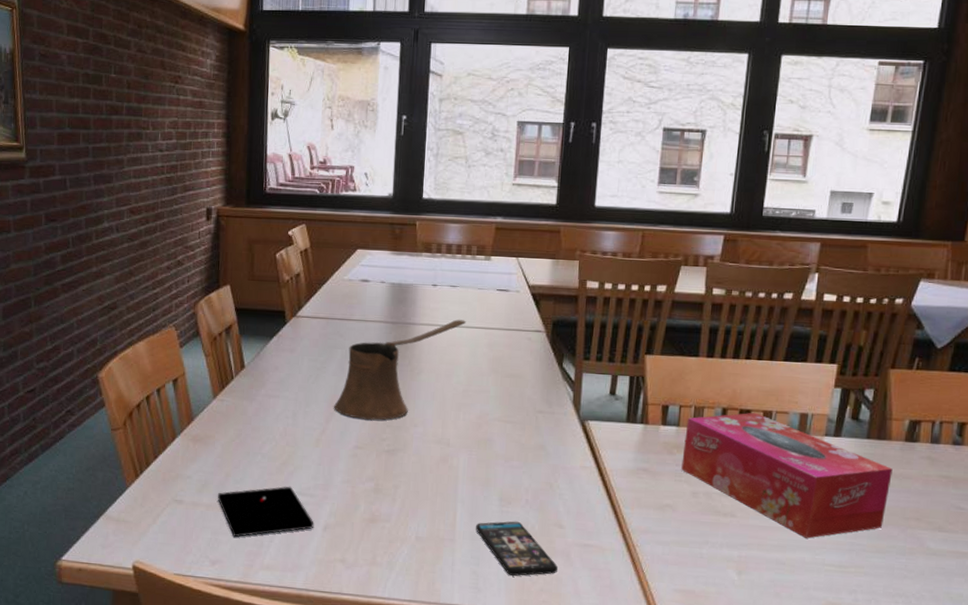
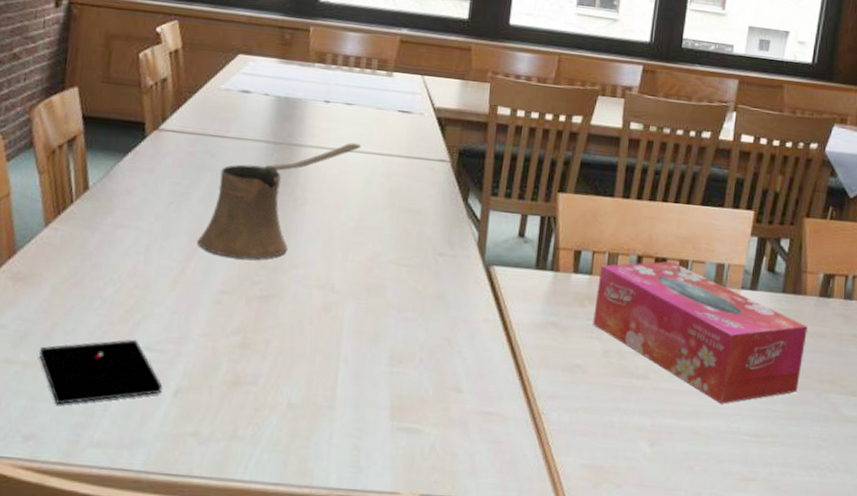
smartphone: present [476,521,558,577] -> none [360,384,453,452]

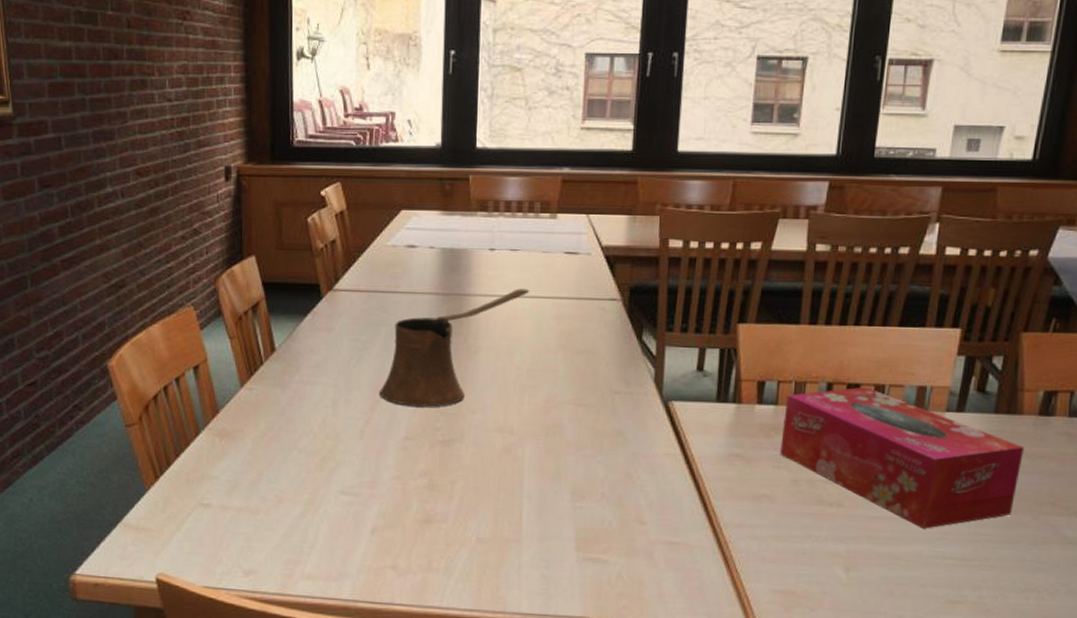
pen: present [39,339,163,405] -> none [249,484,361,544]

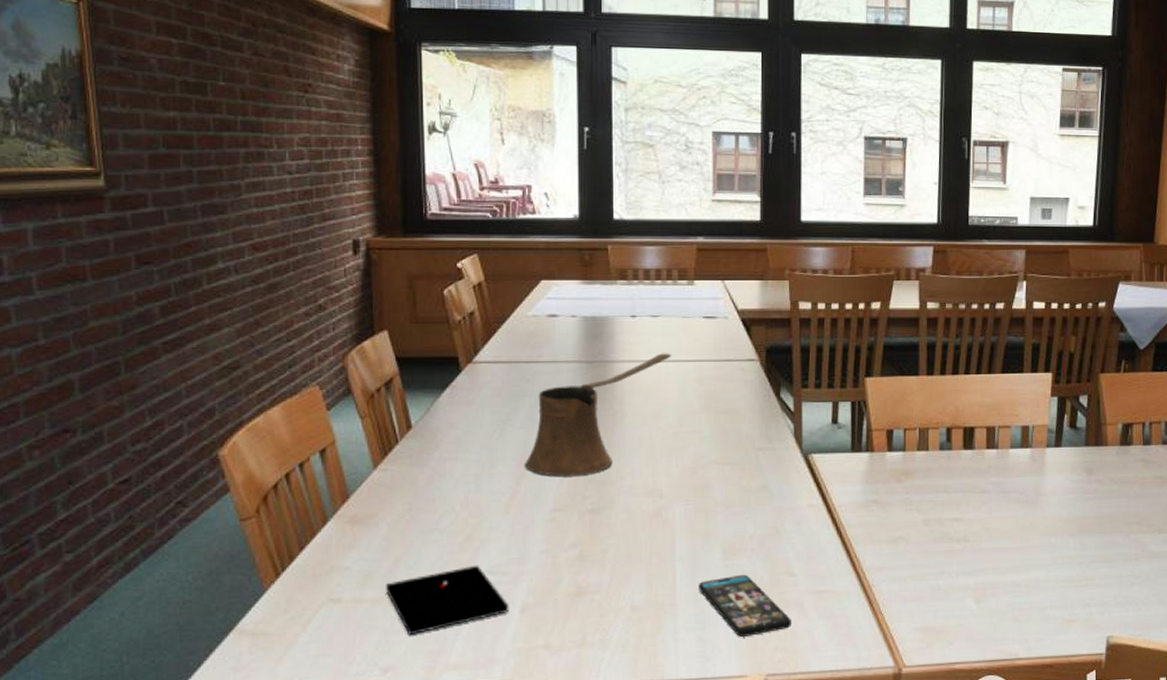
pen: none [249,484,361,544] -> present [385,565,509,636]
smartphone: none [545,517,639,580] -> present [699,574,791,638]
tissue box: present [780,386,1024,529] -> none [911,429,1112,556]

